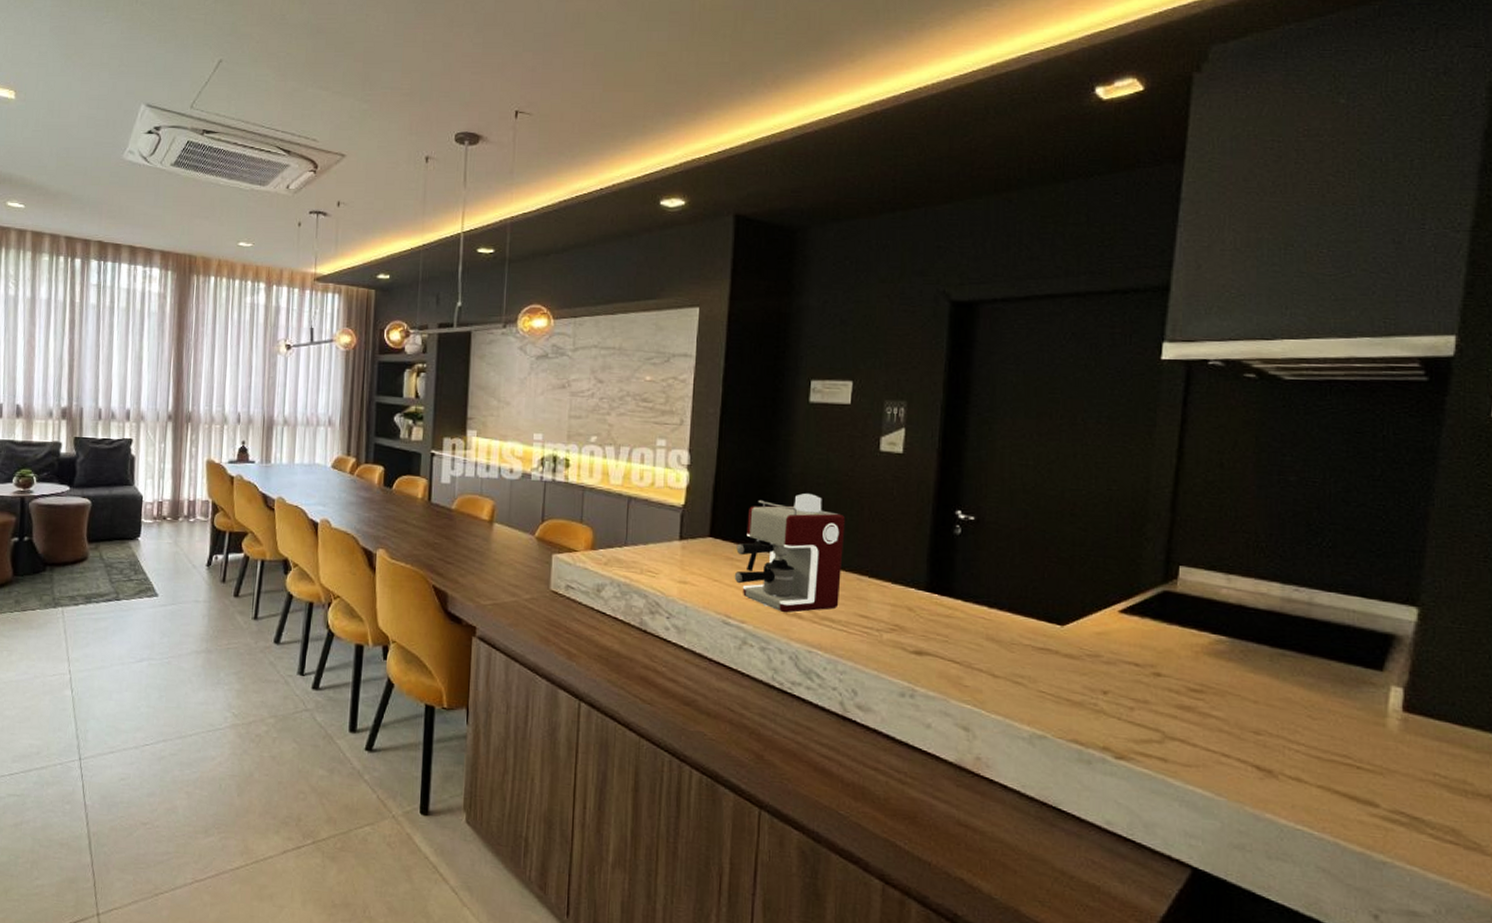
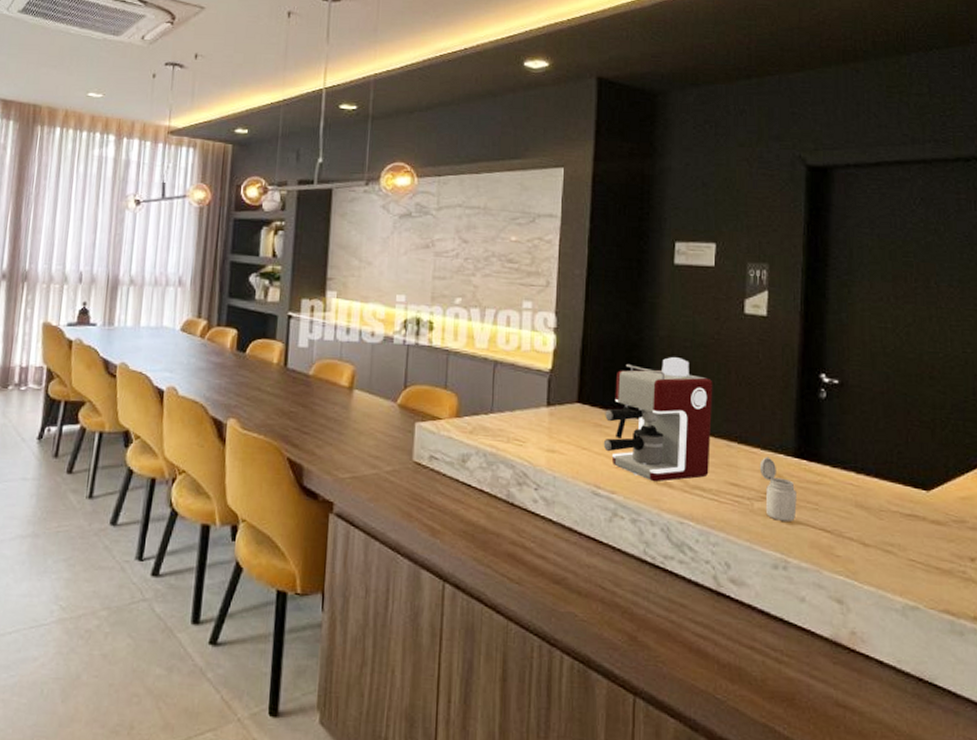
jar: none [889,590,927,653] -> present [759,456,797,522]

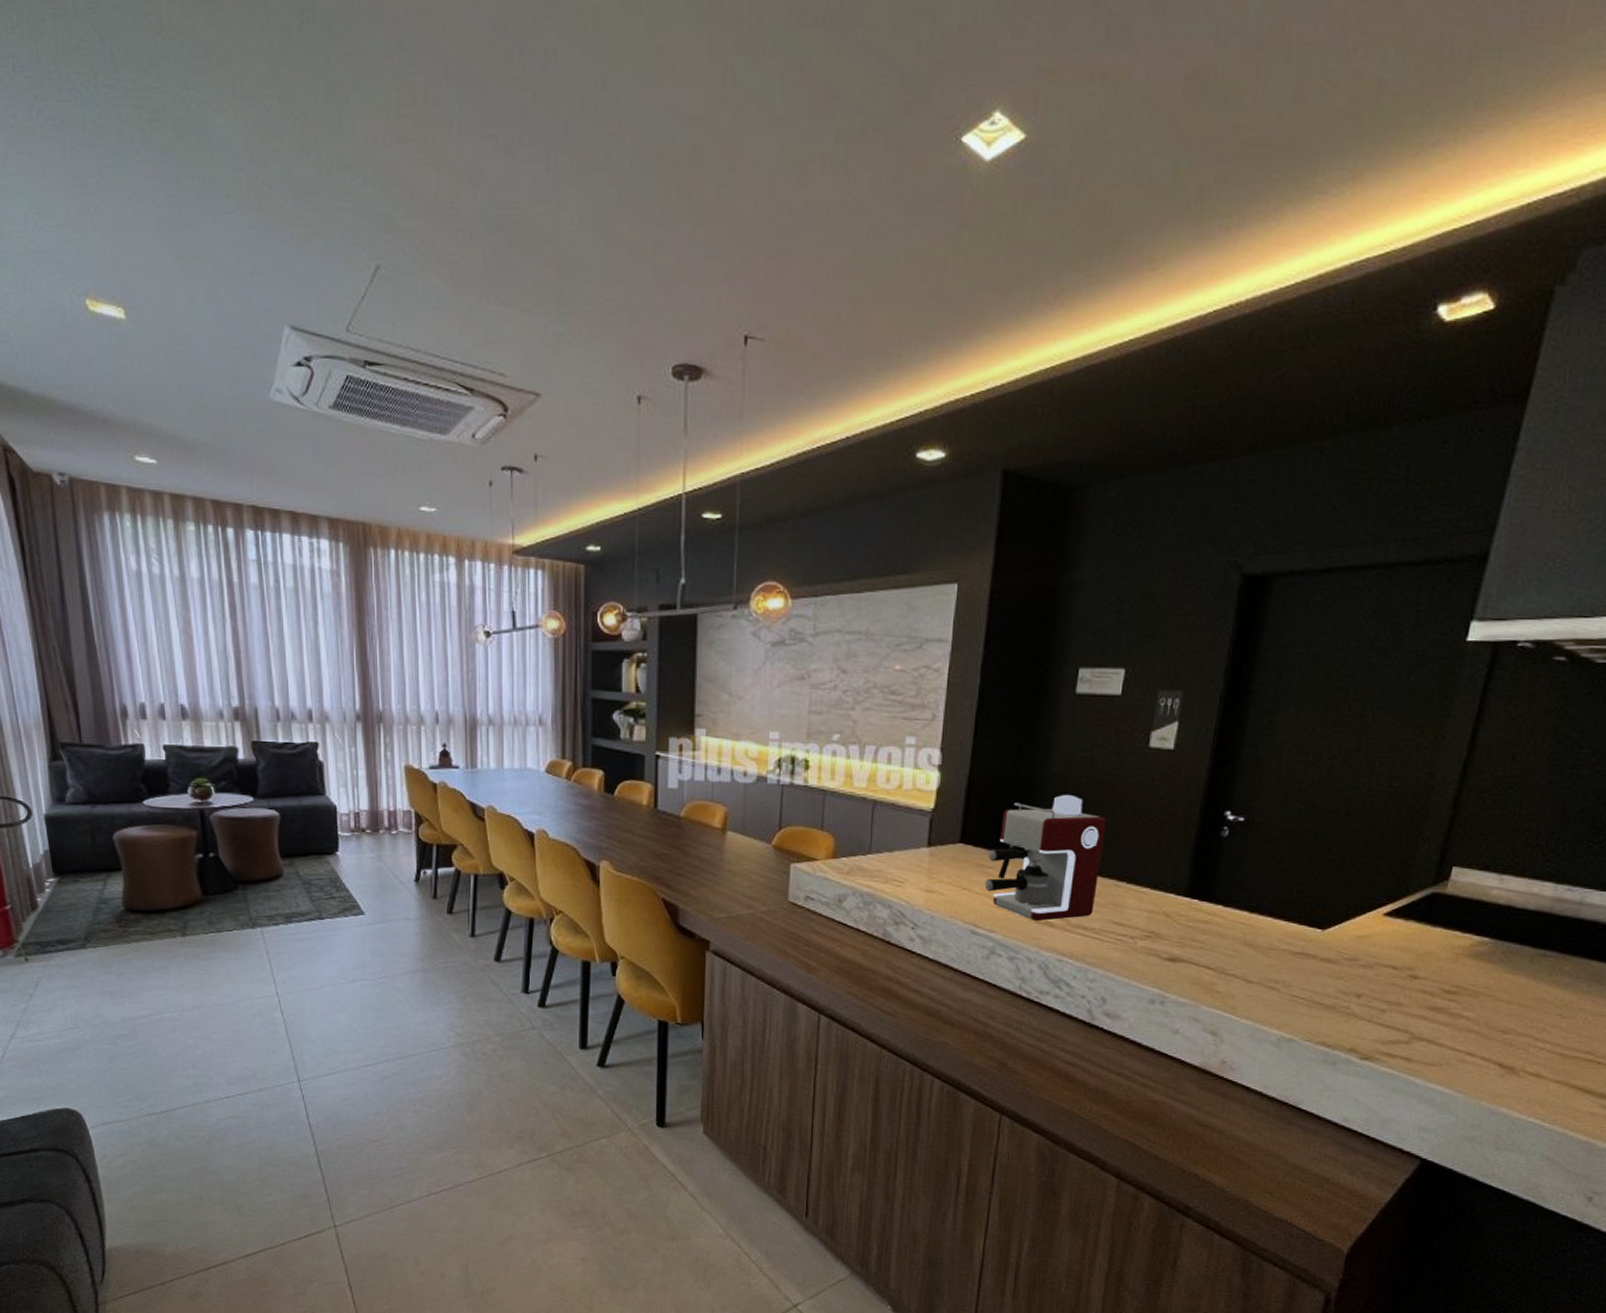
jar: present [759,456,797,522] -> none [1146,896,1183,960]

